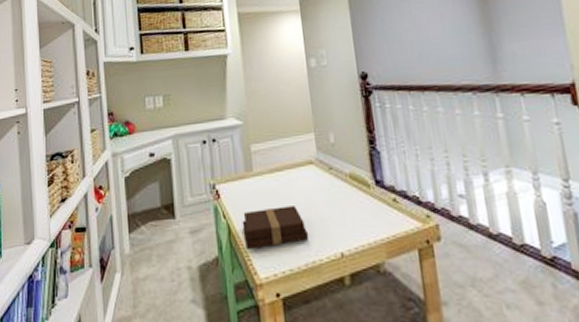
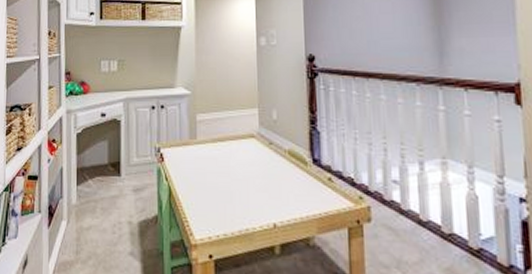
book: present [242,206,310,251] -> none [182,175,245,213]

